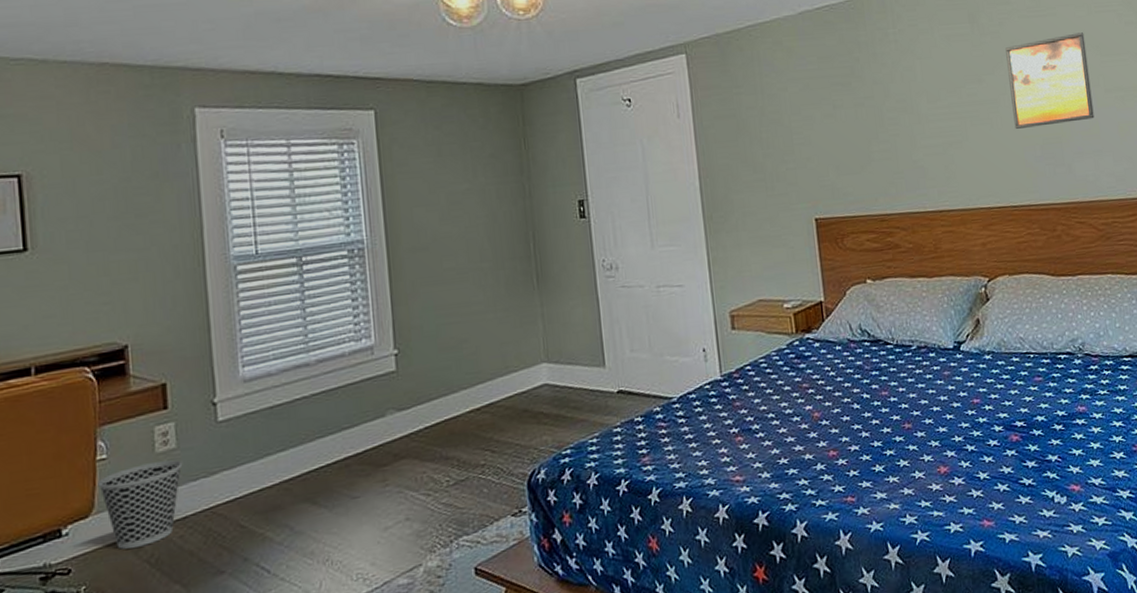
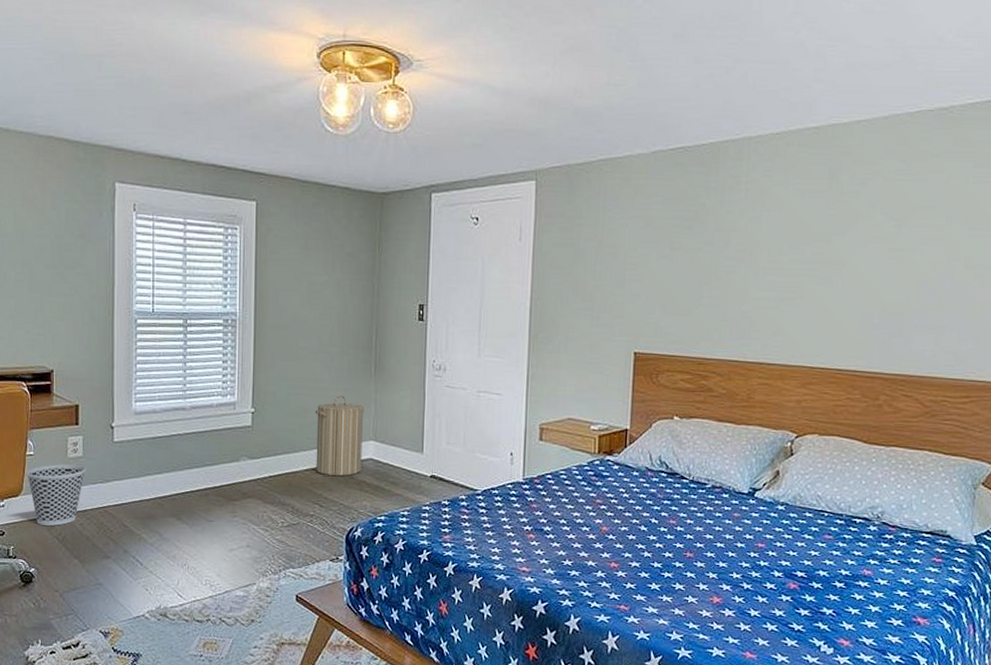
laundry hamper: none [472,316,536,414] -> present [315,396,365,476]
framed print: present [1005,32,1094,129] -> none [856,202,955,294]

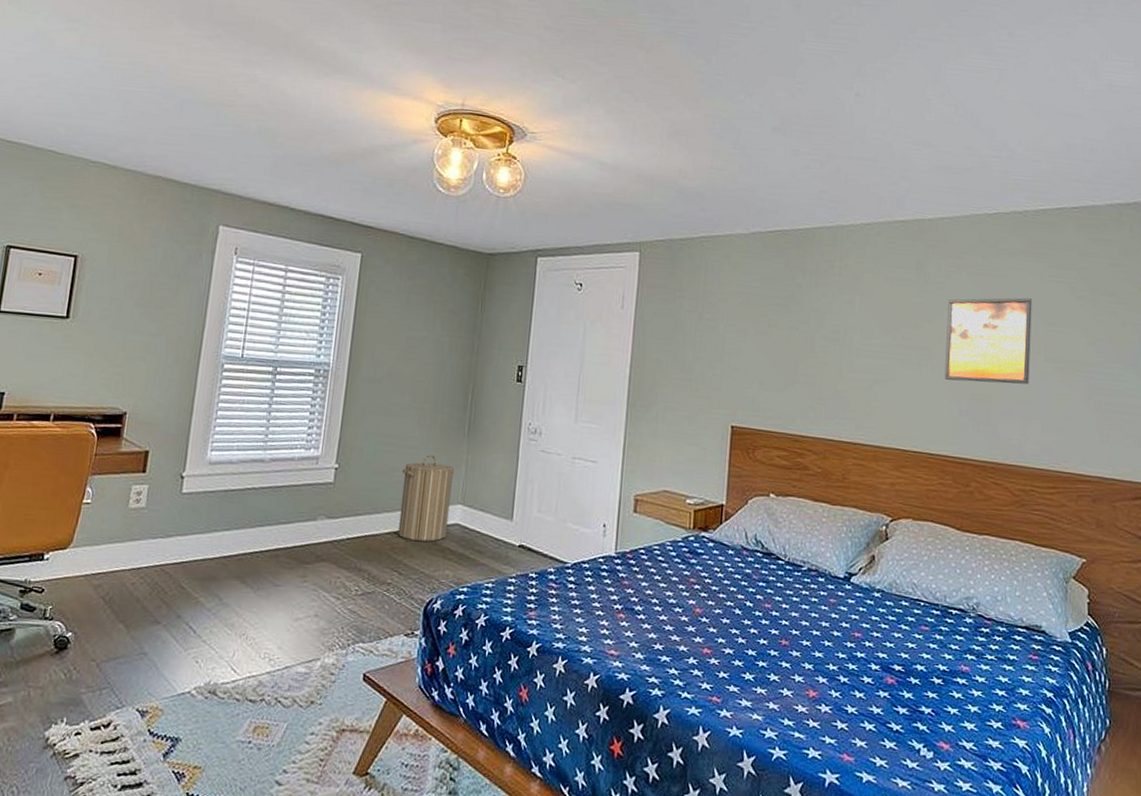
wastebasket: present [26,464,86,526] -> none [79,515,148,584]
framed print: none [856,202,955,294] -> present [944,297,1032,385]

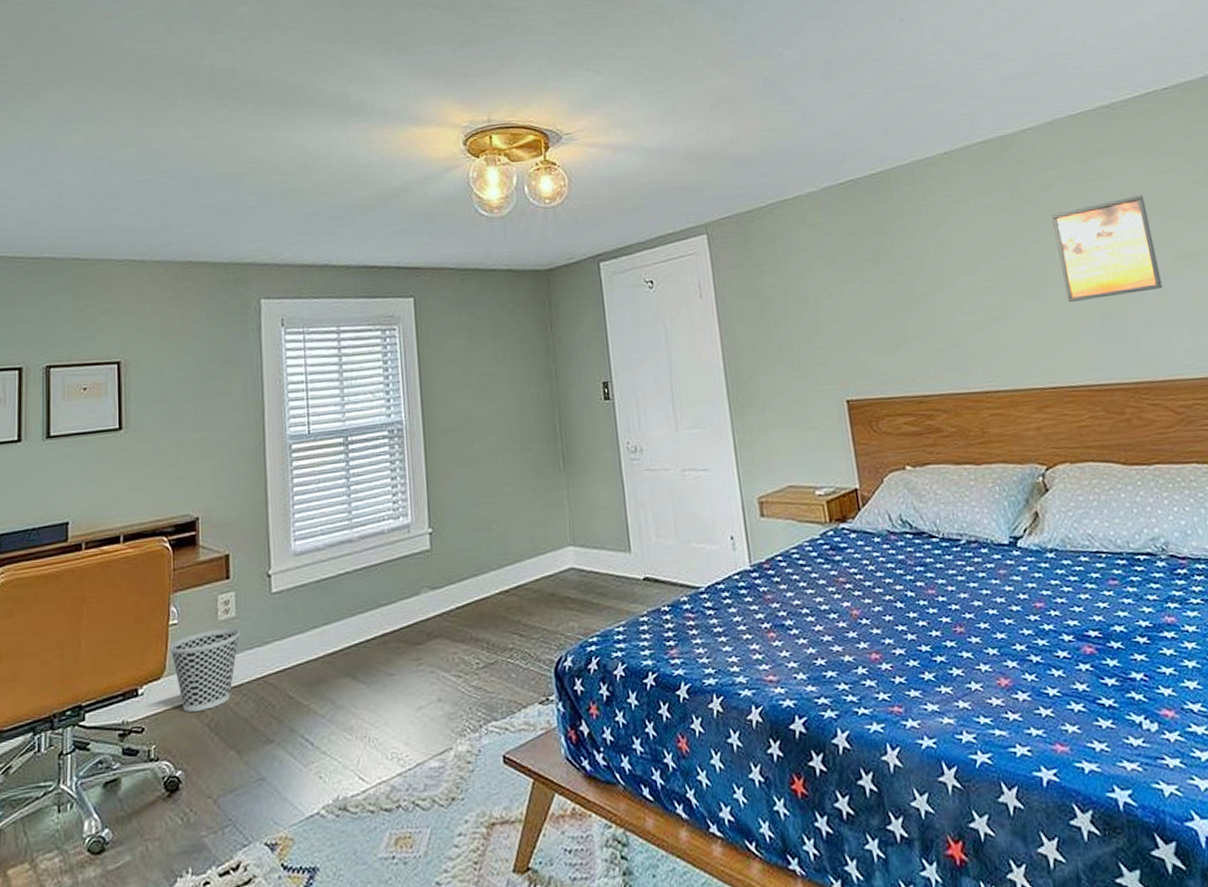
wastebasket: none [79,515,148,584] -> present [169,628,241,712]
laundry hamper: present [397,455,455,542] -> none [501,498,563,596]

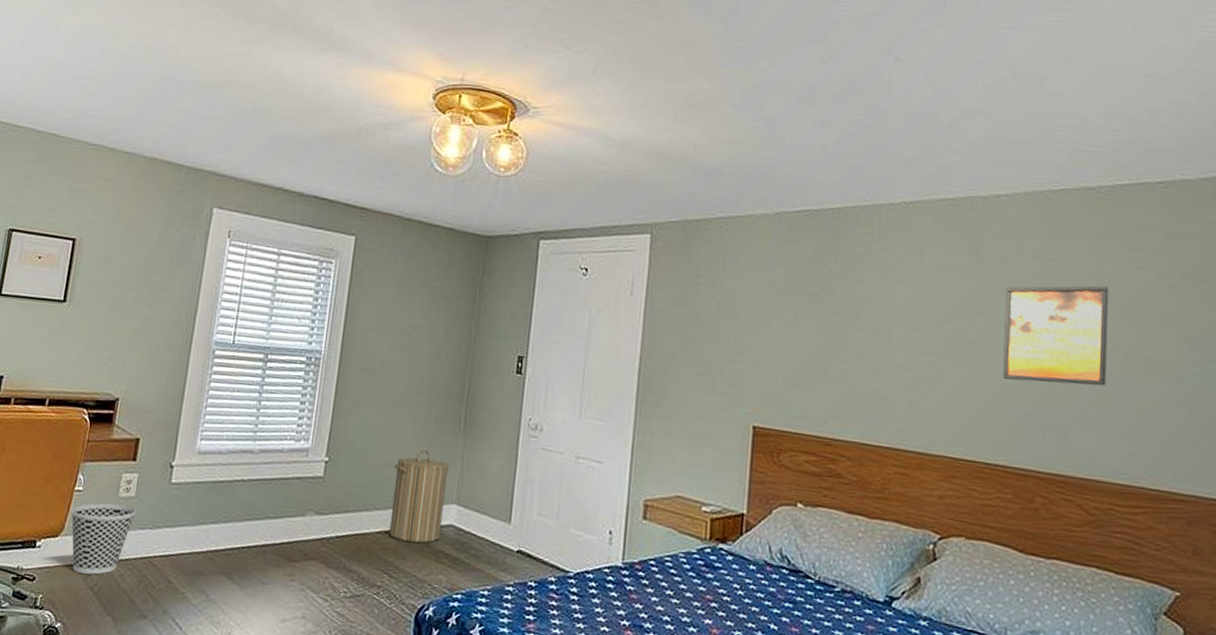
laundry hamper: none [501,498,563,596] -> present [389,450,450,543]

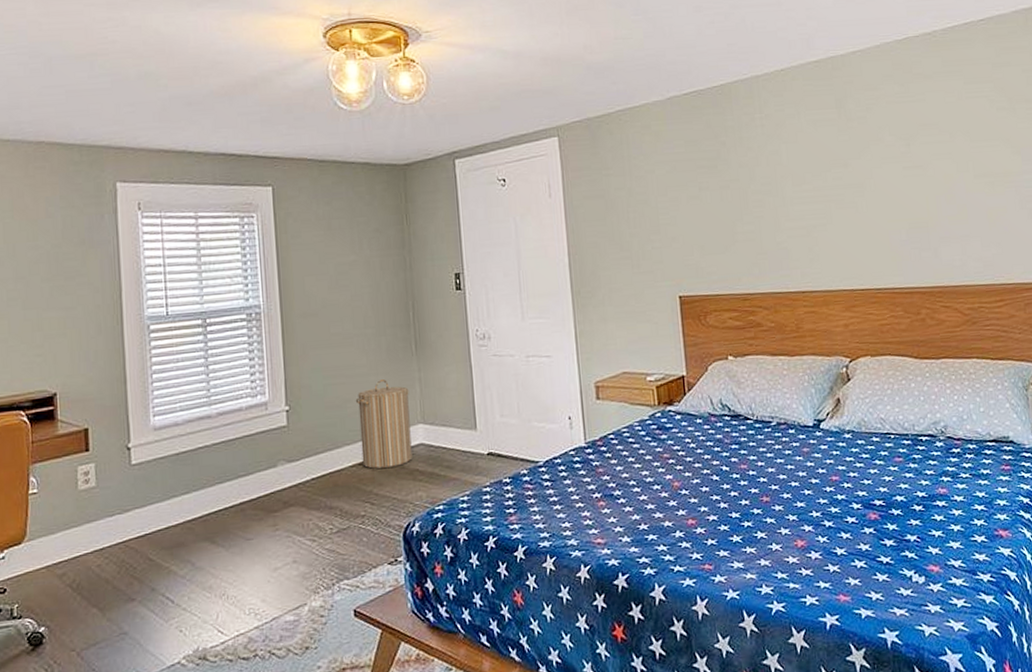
wastebasket: present [70,503,137,575] -> none [29,497,101,574]
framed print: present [1002,286,1109,386] -> none [872,118,963,213]

